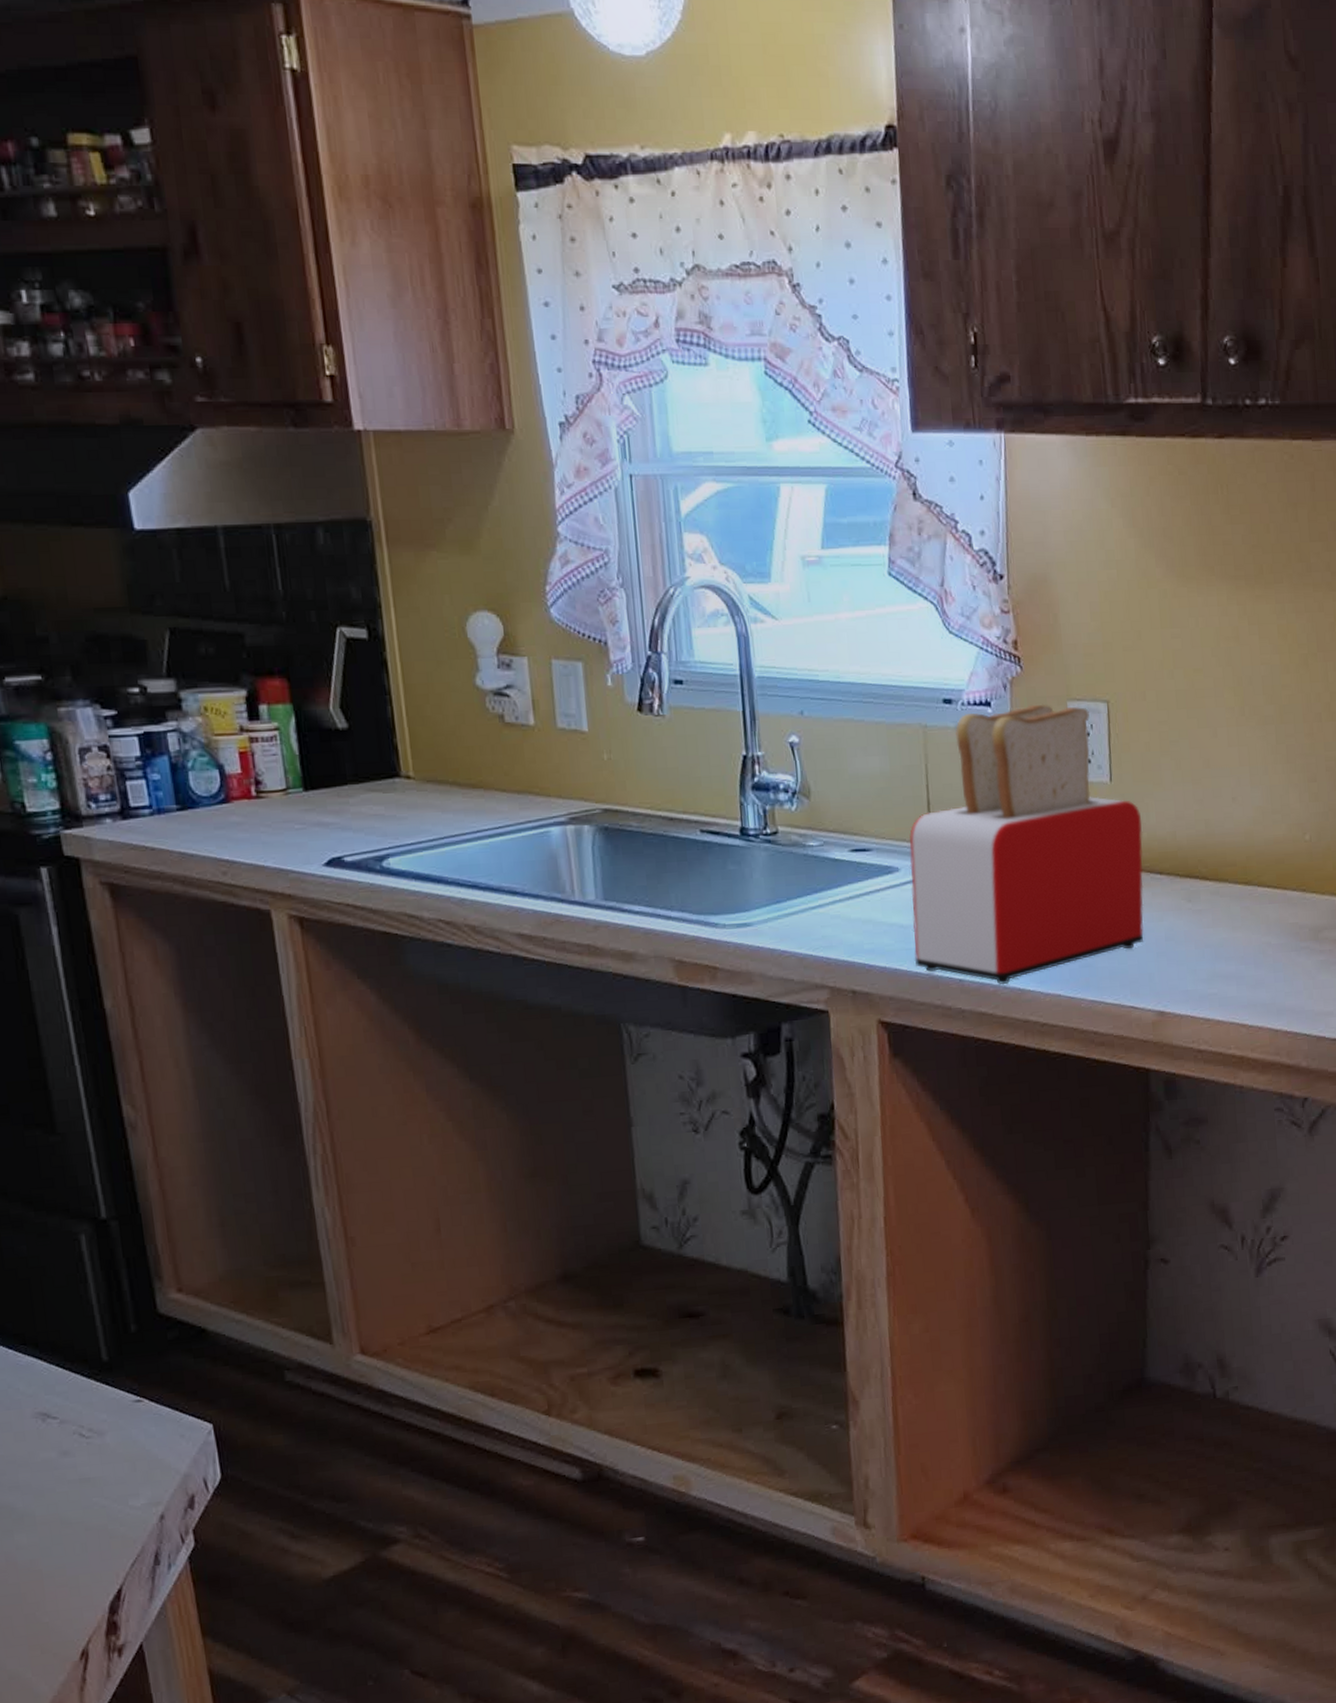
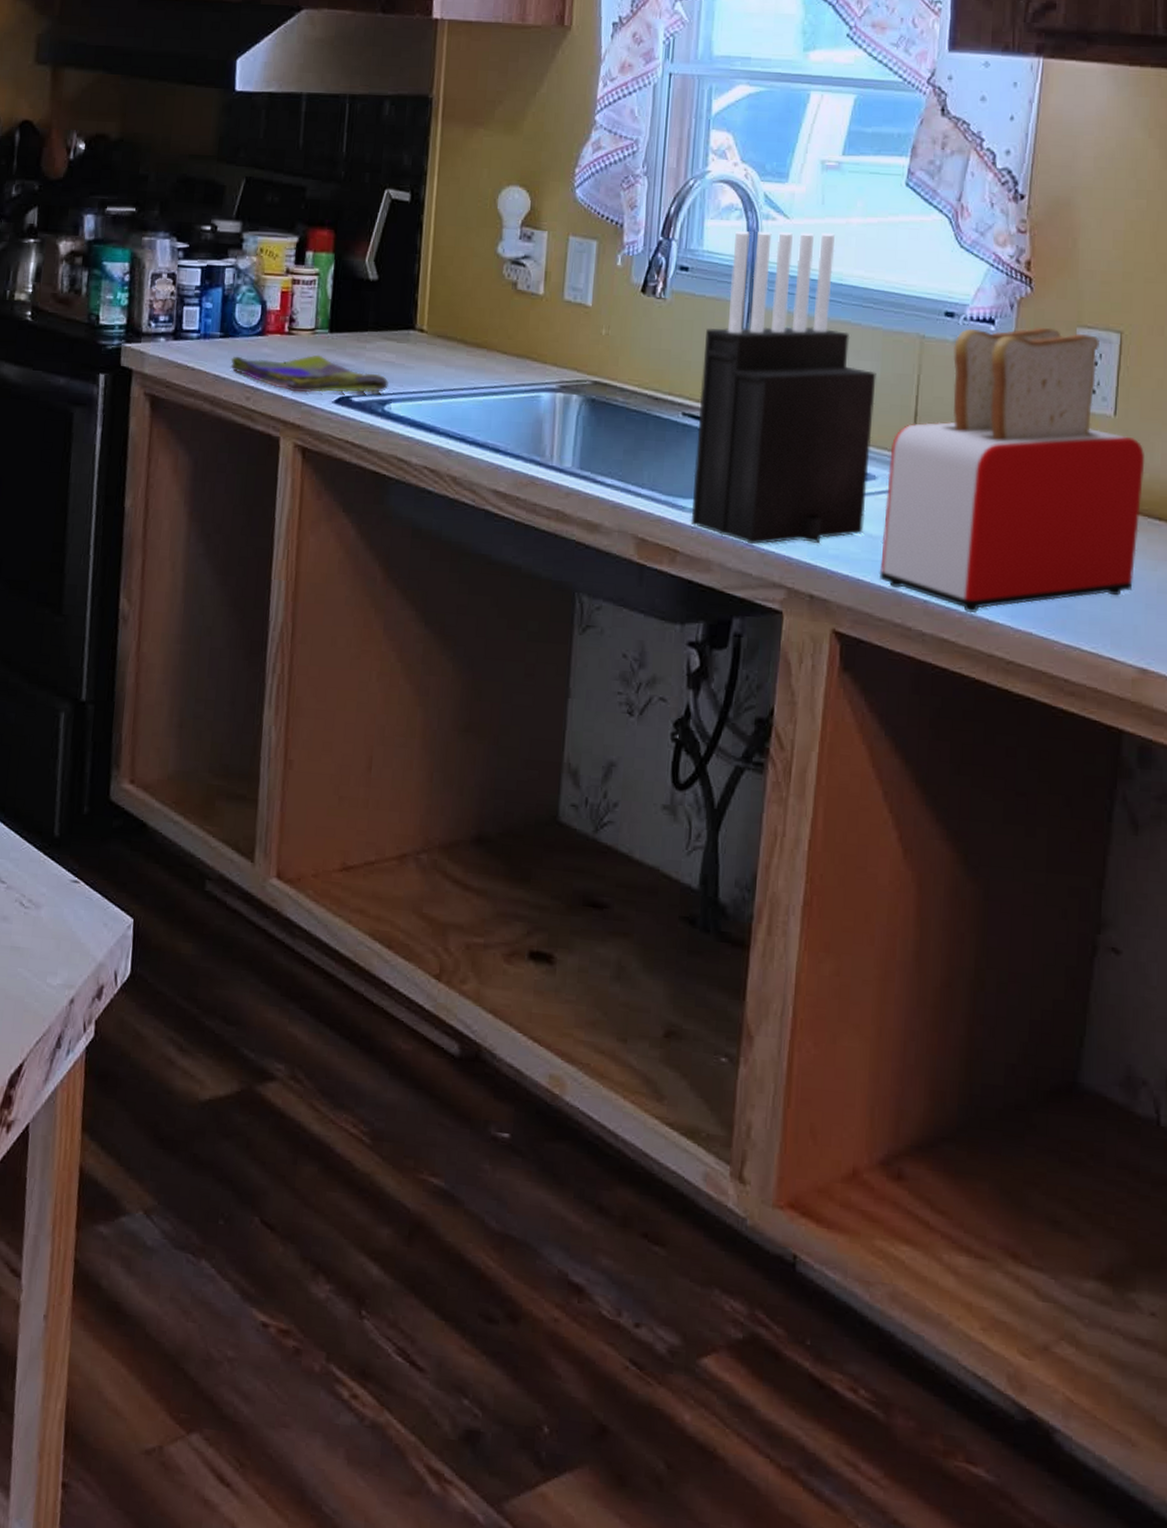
dish towel: none [195,816,382,860] -> present [230,355,389,393]
knife block: none [711,629,894,951] -> present [690,230,876,545]

